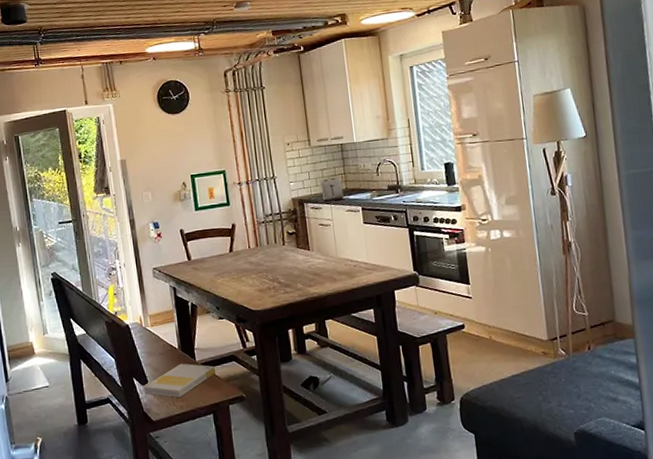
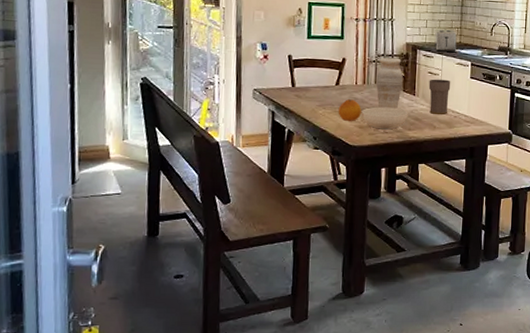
book: present [144,363,216,398] -> none [225,187,303,221]
fruit: none [235,263,259,286] -> present [338,98,361,121]
bowl: none [259,265,307,290] -> present [361,107,409,130]
vase: none [267,215,296,269] -> present [376,57,403,109]
cup: none [321,228,346,267] -> present [428,79,451,115]

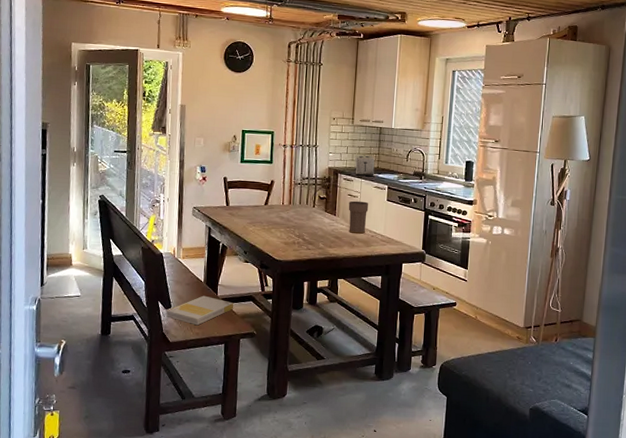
book: none [225,187,303,221] -> present [166,295,234,326]
fruit: present [338,98,361,121] -> none [266,217,287,238]
bowl: present [361,107,409,130] -> none [287,225,330,247]
vase: present [376,57,403,109] -> none [300,180,325,228]

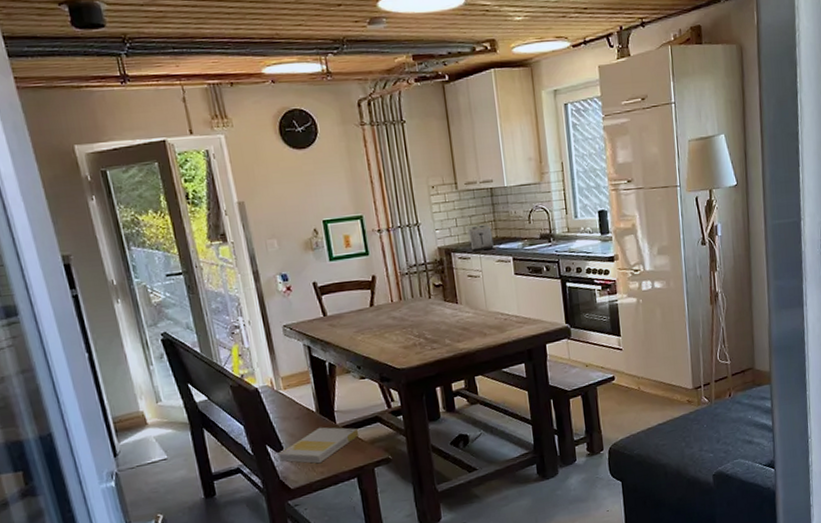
cup: present [348,200,369,235] -> none [470,280,496,321]

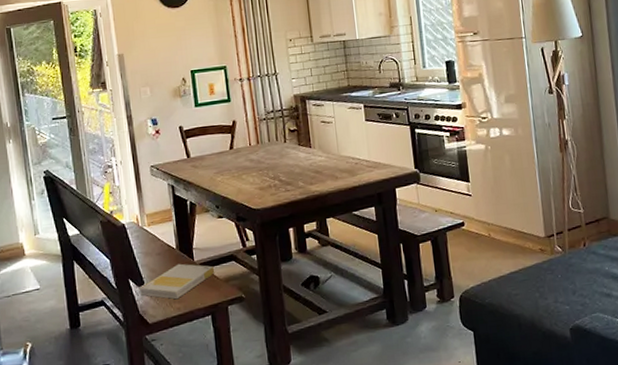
toaster: present [466,224,494,253] -> none [320,73,346,100]

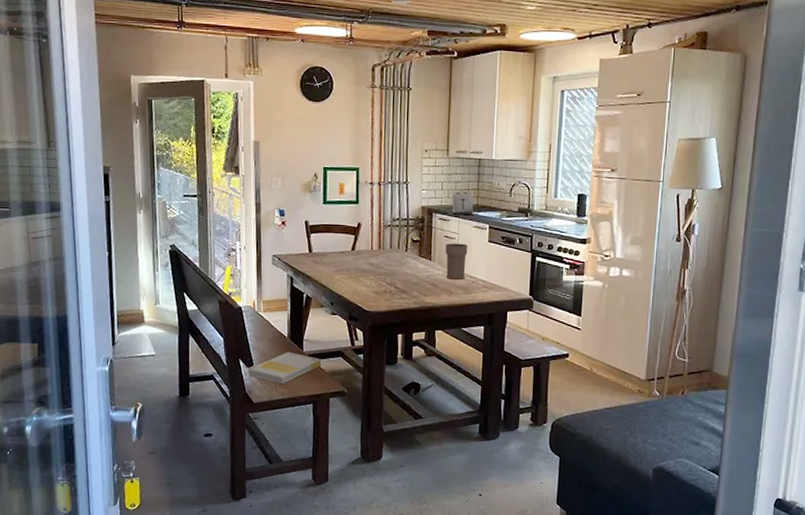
toaster: none [320,73,346,100] -> present [450,191,474,216]
cup: none [323,126,347,165] -> present [445,243,468,281]

